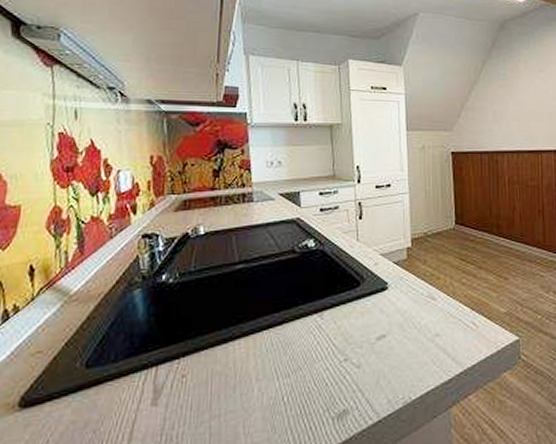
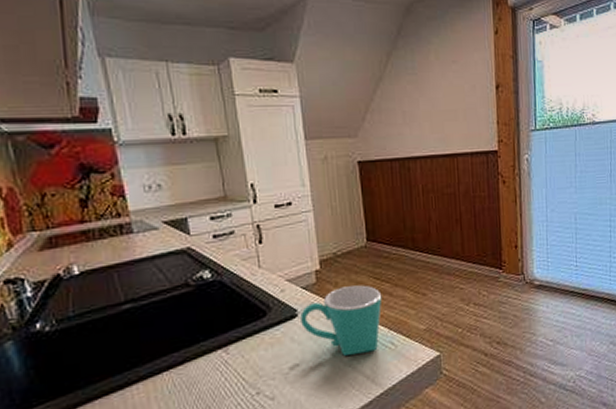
mug: none [390,265,467,331] -> present [300,285,382,356]

